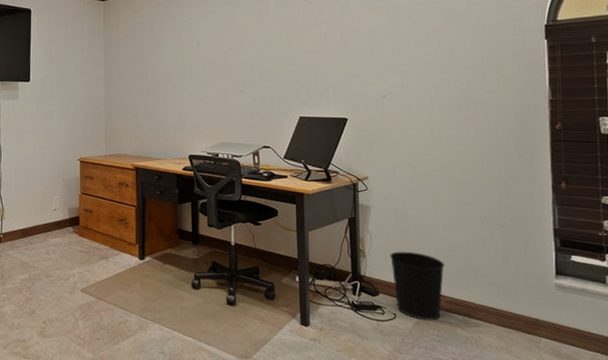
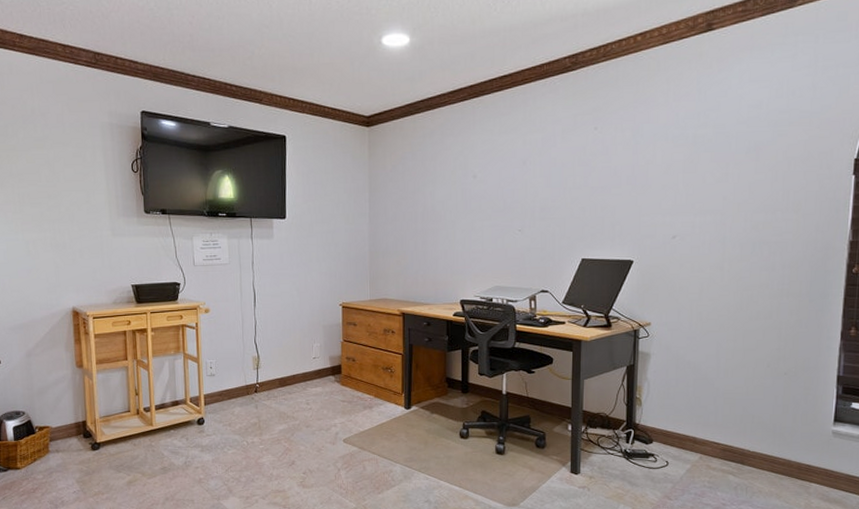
wastebasket: present [390,251,444,322] -> none [667,399,722,469]

